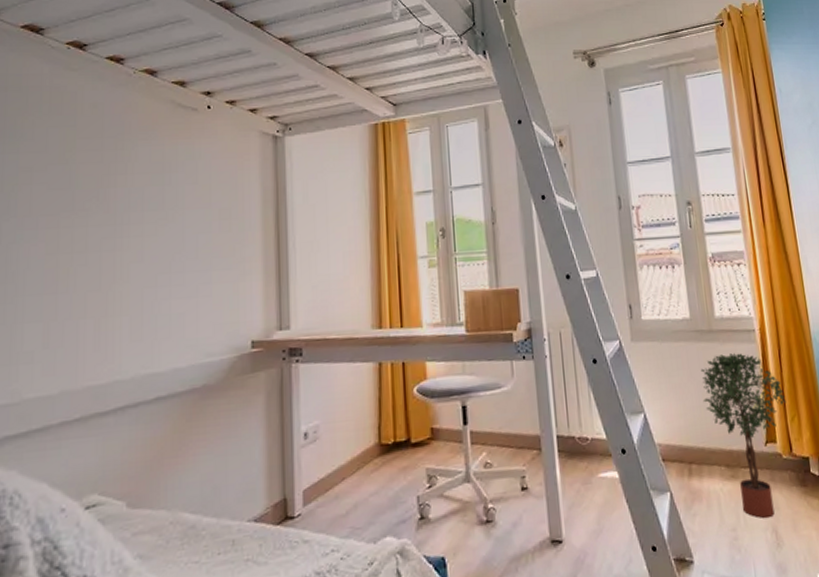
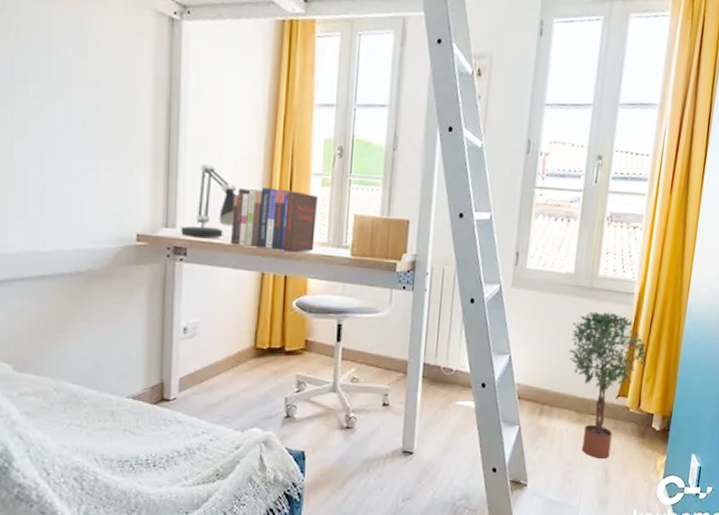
desk lamp: none [295,263,347,337] -> present [181,165,237,239]
books: none [344,275,429,338] -> present [231,187,319,252]

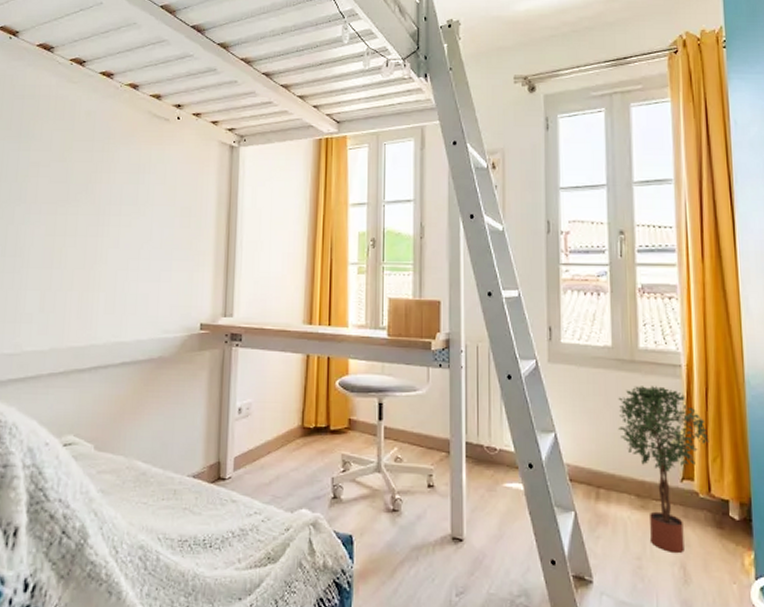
desk lamp: present [181,165,237,239] -> none [237,261,284,325]
books: present [231,187,319,252] -> none [280,277,356,335]

